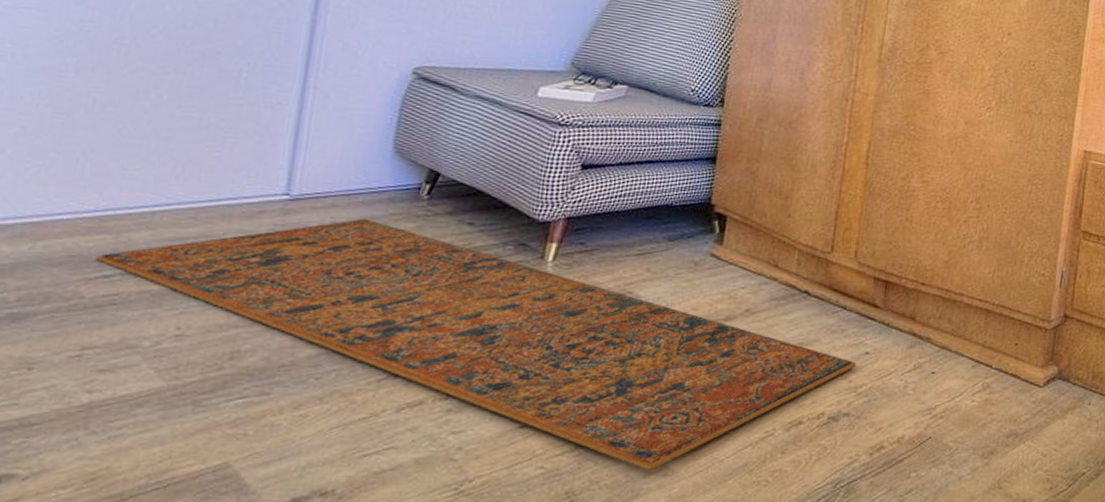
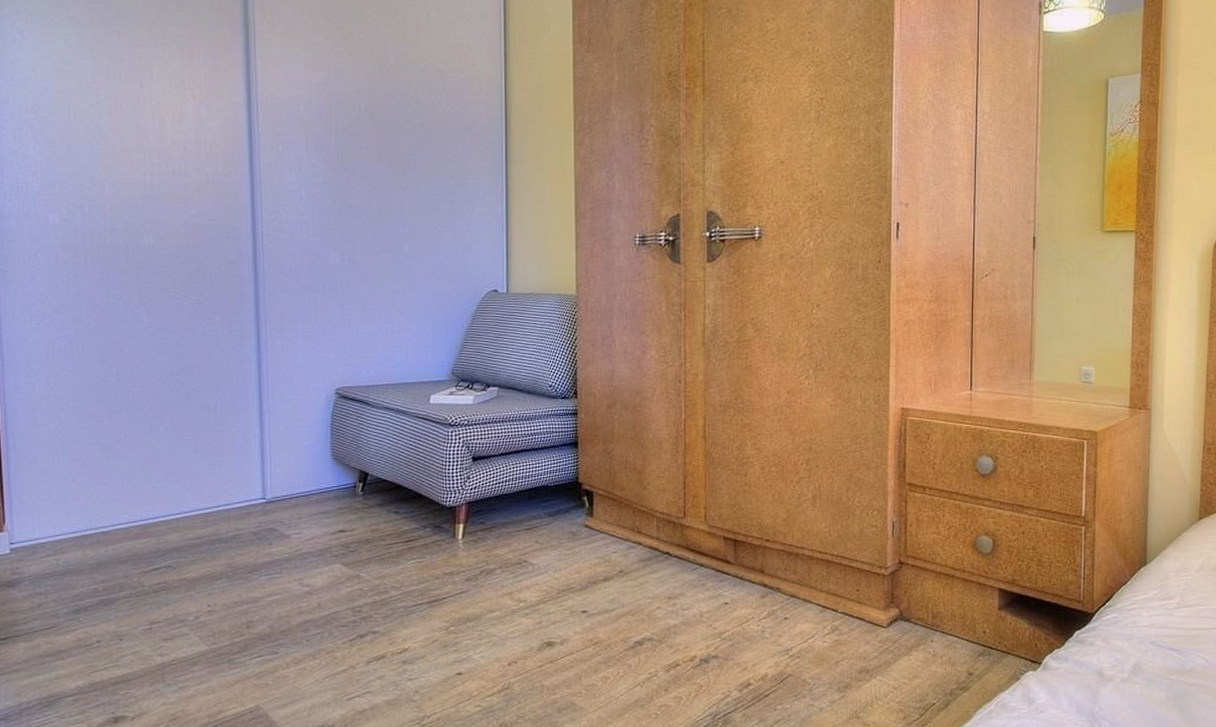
rug: present [96,218,857,471] -> none [147,513,718,707]

